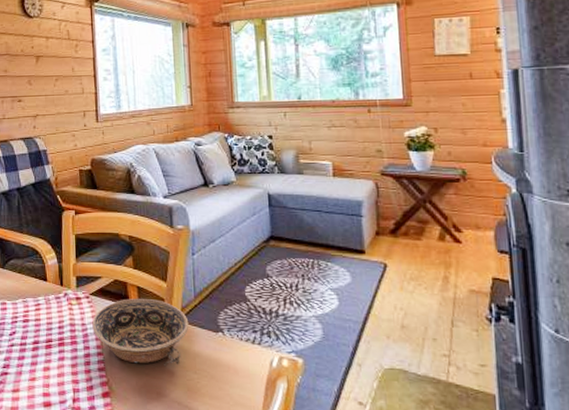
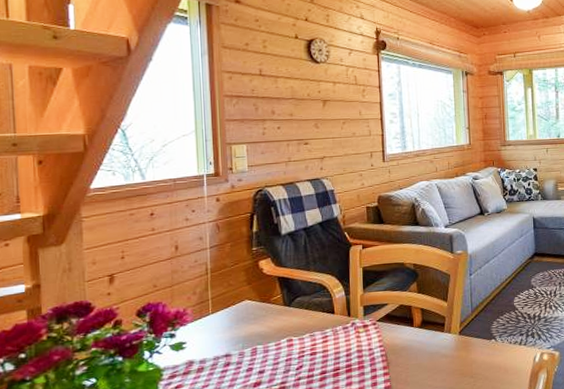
bowl: present [92,299,189,367] -> none [379,318,467,378]

